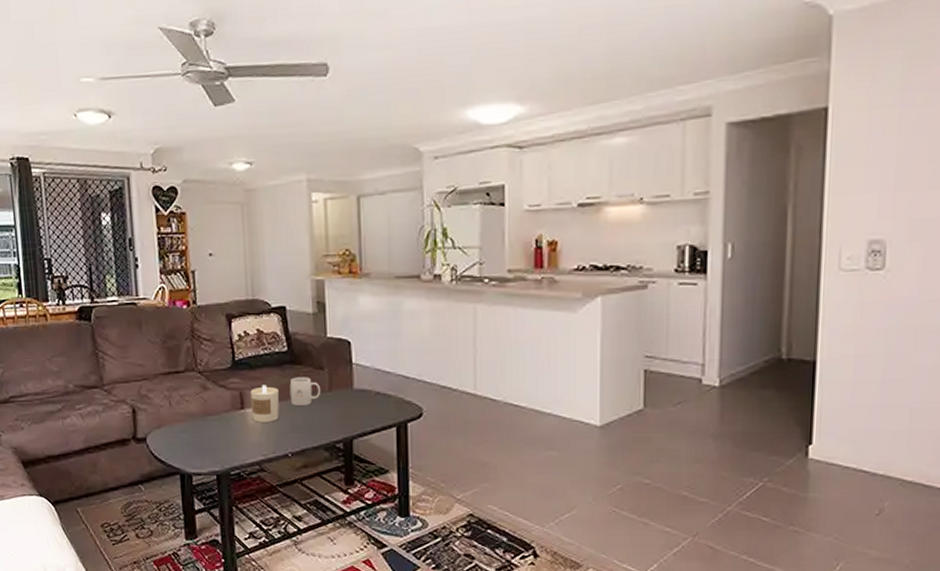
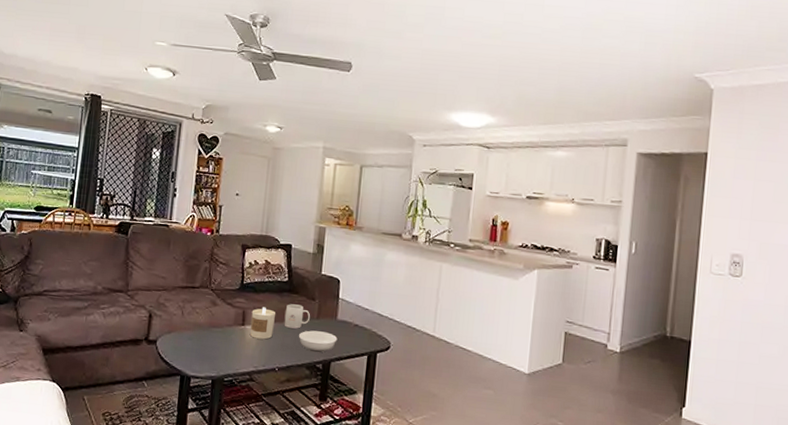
bowl: none [309,405,357,431] -> present [298,330,338,353]

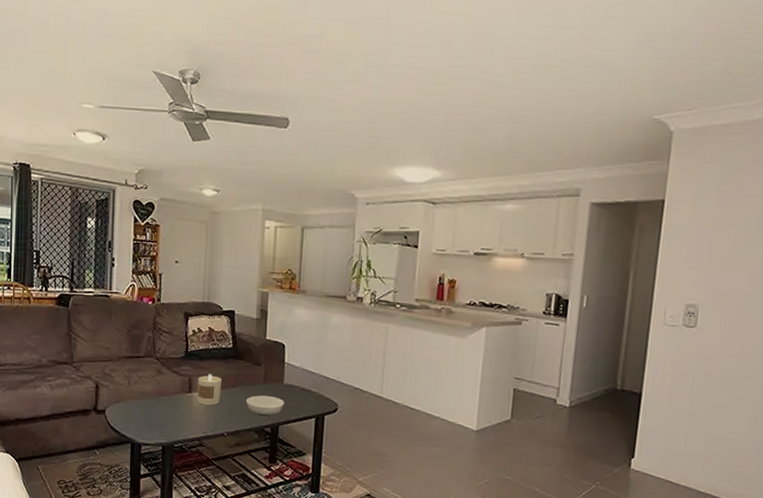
mug: present [284,304,311,329] -> none [230,370,257,394]

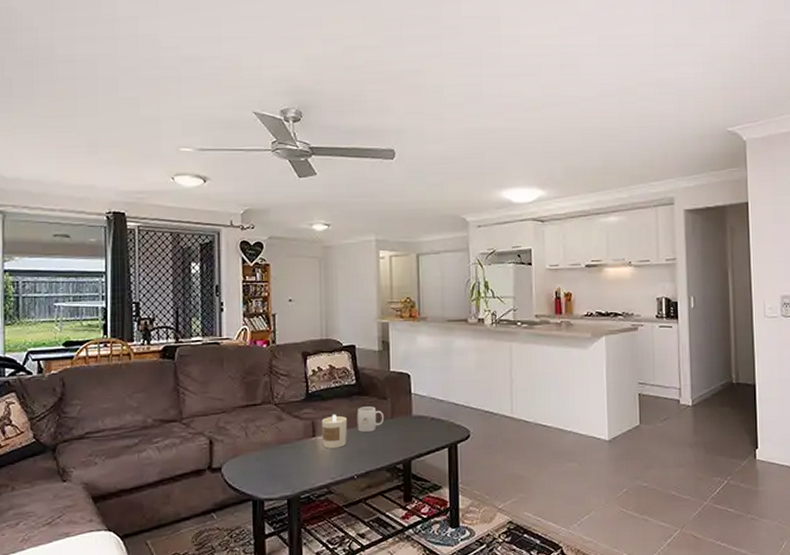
mug: none [230,370,257,394] -> present [357,406,385,432]
bowl: present [245,395,285,417] -> none [374,430,415,454]

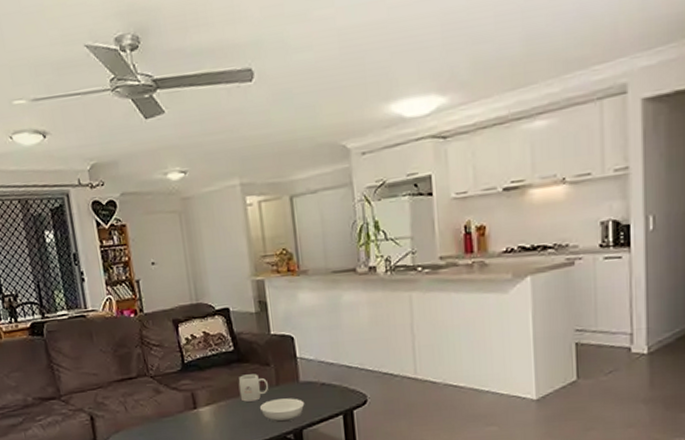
candle: present [321,414,348,449] -> none [201,384,231,421]
bowl: none [374,430,415,454] -> present [259,398,305,423]

